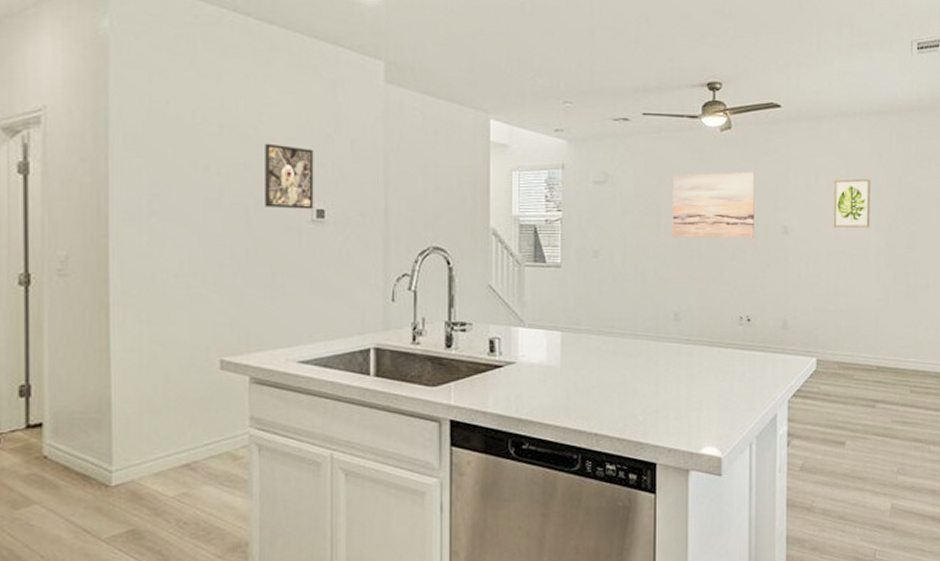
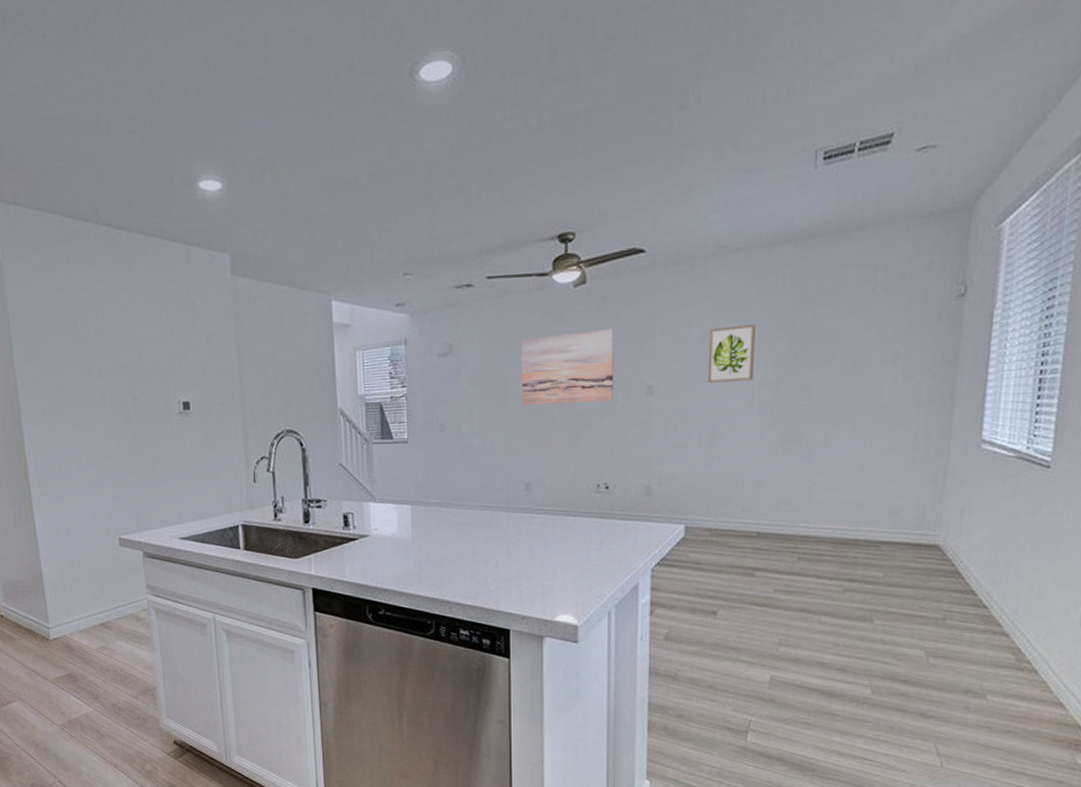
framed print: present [265,143,314,210] -> none [134,344,180,403]

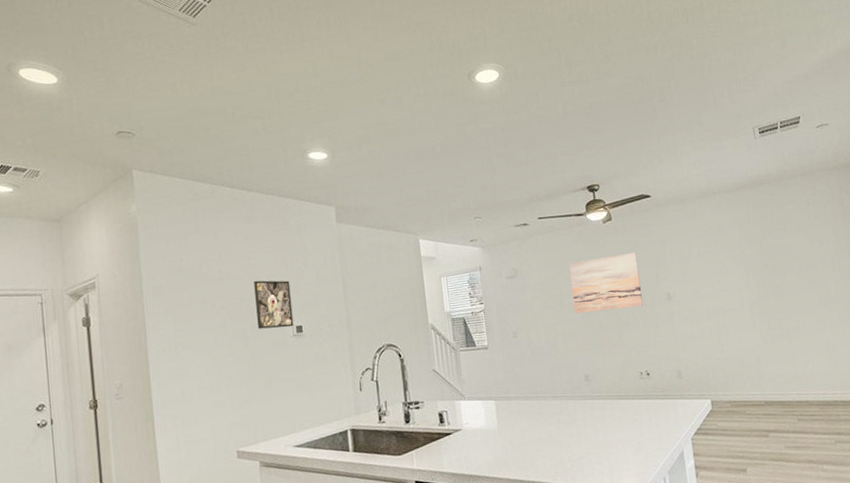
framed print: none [134,344,180,403] -> present [254,280,294,329]
wall art: present [707,324,756,383] -> none [704,245,741,289]

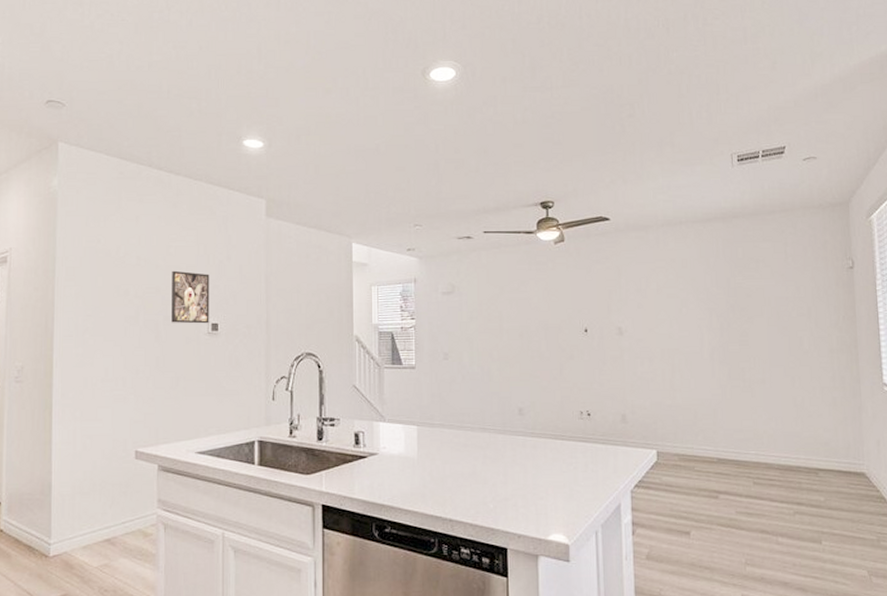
wall art: present [569,252,643,313] -> none [512,278,590,340]

